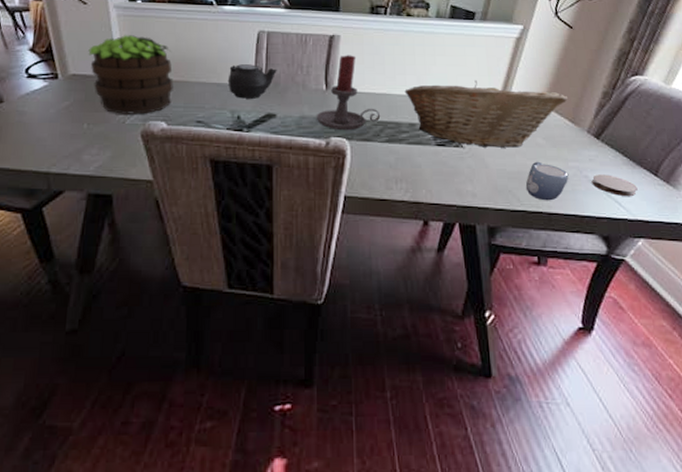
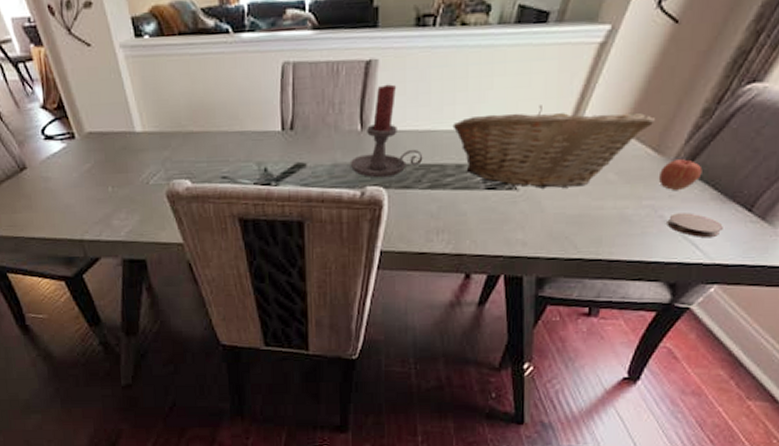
potted plant: present [88,35,173,114] -> none [101,80,194,174]
teapot: present [227,64,277,99] -> none [251,105,305,148]
mug: present [525,161,569,201] -> none [585,201,640,247]
apple: none [578,129,612,156] -> present [658,157,703,191]

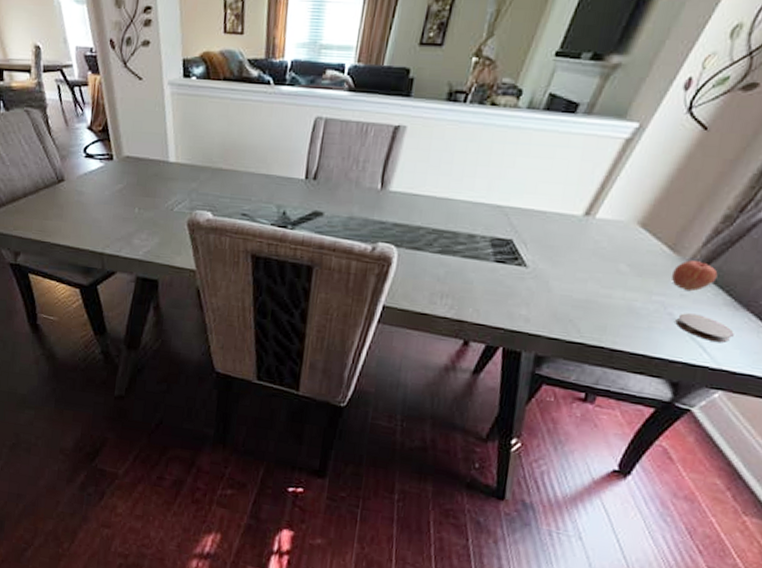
candle holder: present [350,84,423,178] -> none [365,150,438,237]
fruit basket: present [452,105,656,189] -> none [470,189,675,273]

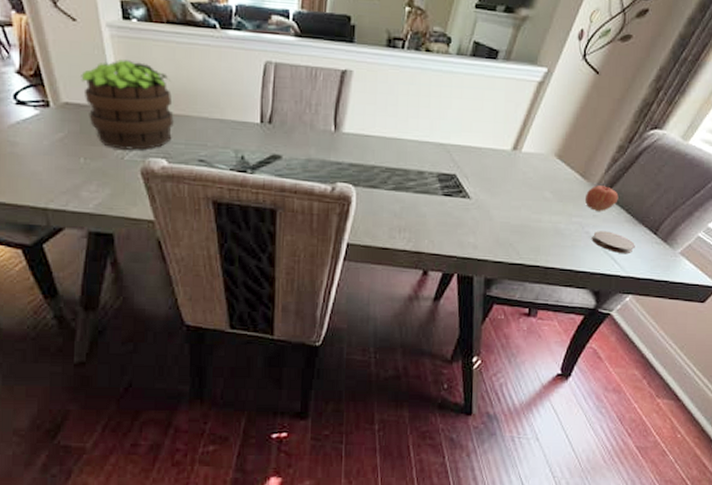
potted plant: none [141,116,222,203] -> present [81,59,174,151]

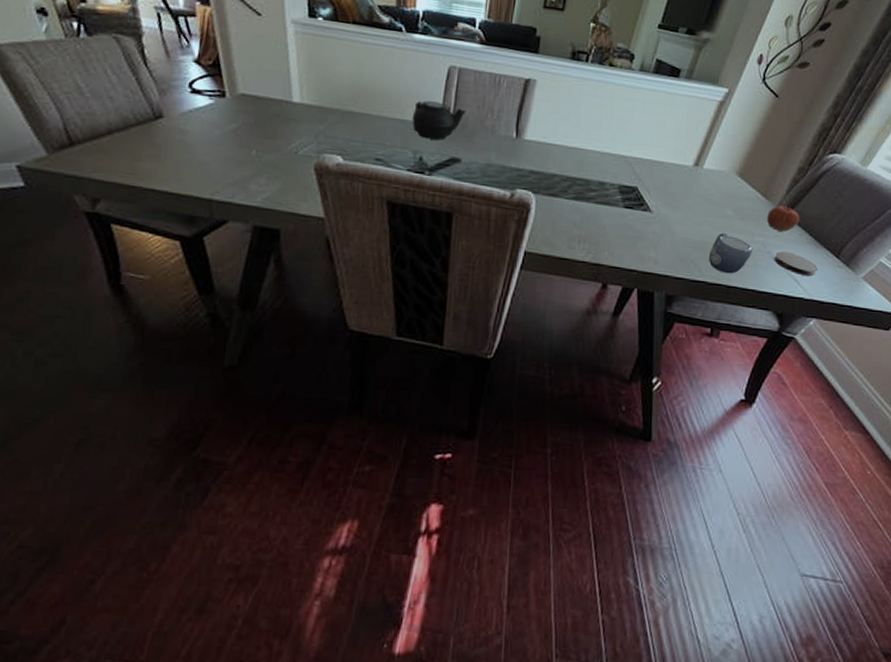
potted plant: present [81,59,174,151] -> none [260,55,353,146]
teapot: none [231,99,284,138] -> present [412,101,466,141]
mug: none [526,215,570,256] -> present [708,232,753,274]

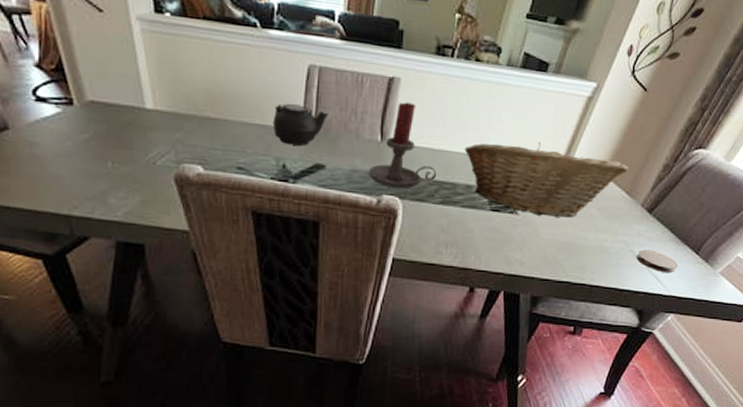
candle holder: none [502,102,571,184] -> present [368,102,437,189]
fruit basket: none [598,142,764,217] -> present [464,142,630,218]
mug: present [708,232,753,274] -> none [573,233,616,274]
apple: present [766,205,800,233] -> none [630,203,663,231]

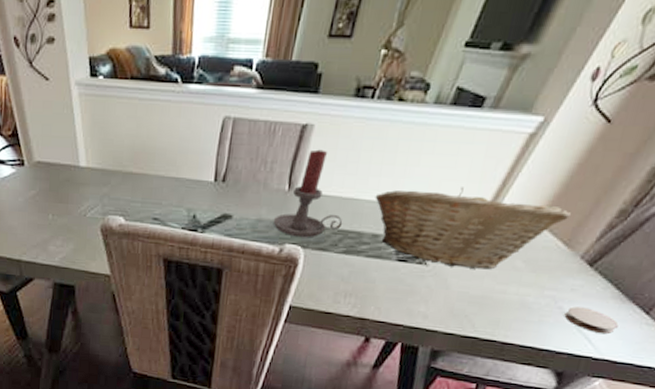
teapot: present [272,103,328,146] -> none [186,156,239,197]

